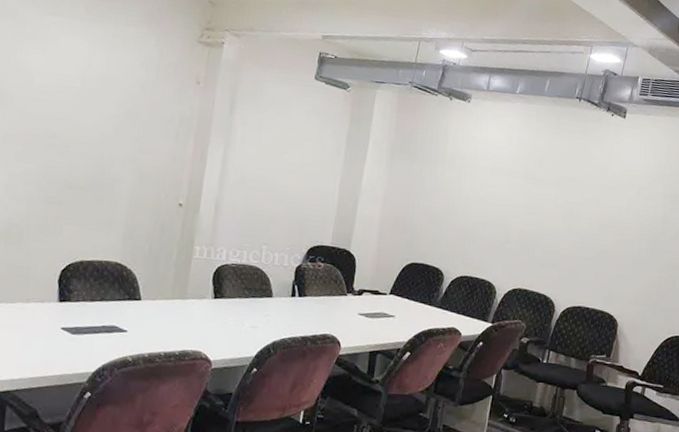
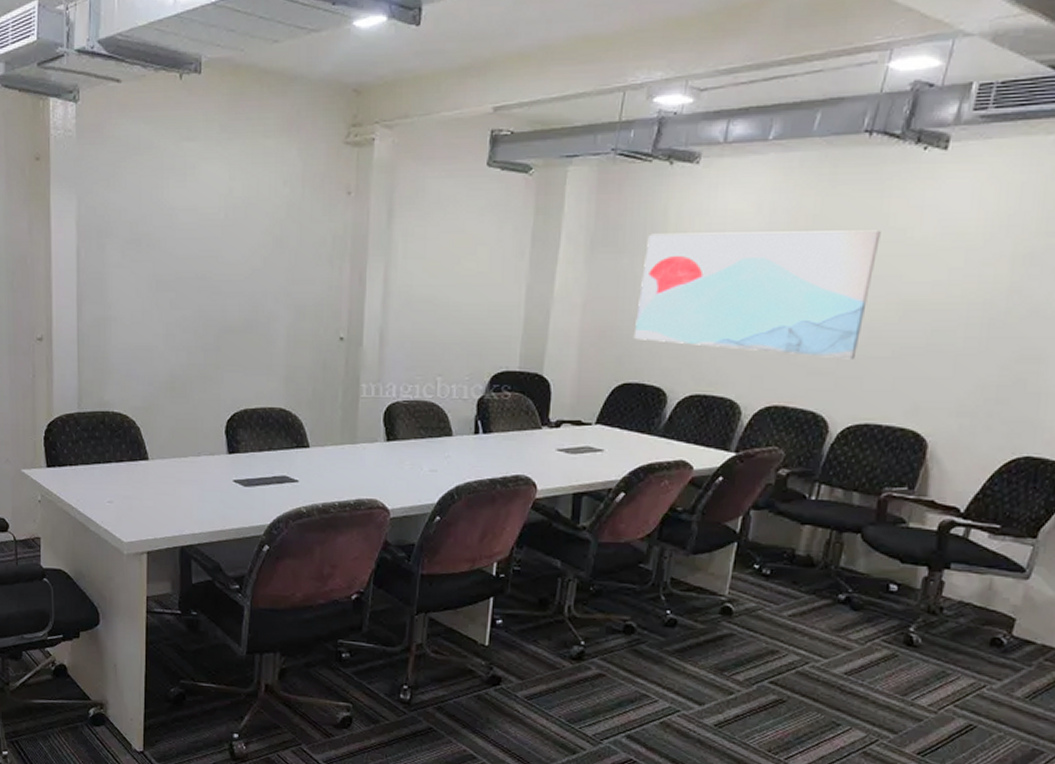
wall art: none [420,149,587,258] -> present [633,230,881,360]

